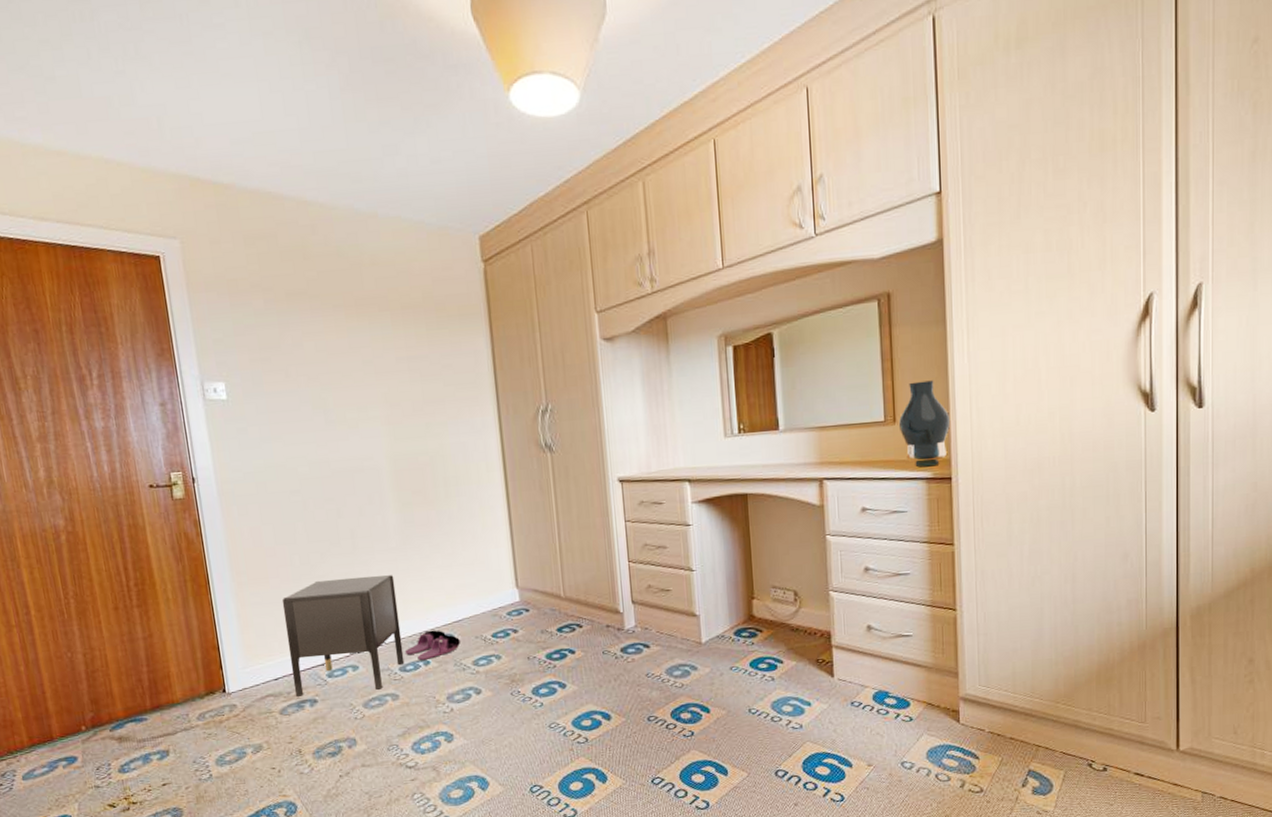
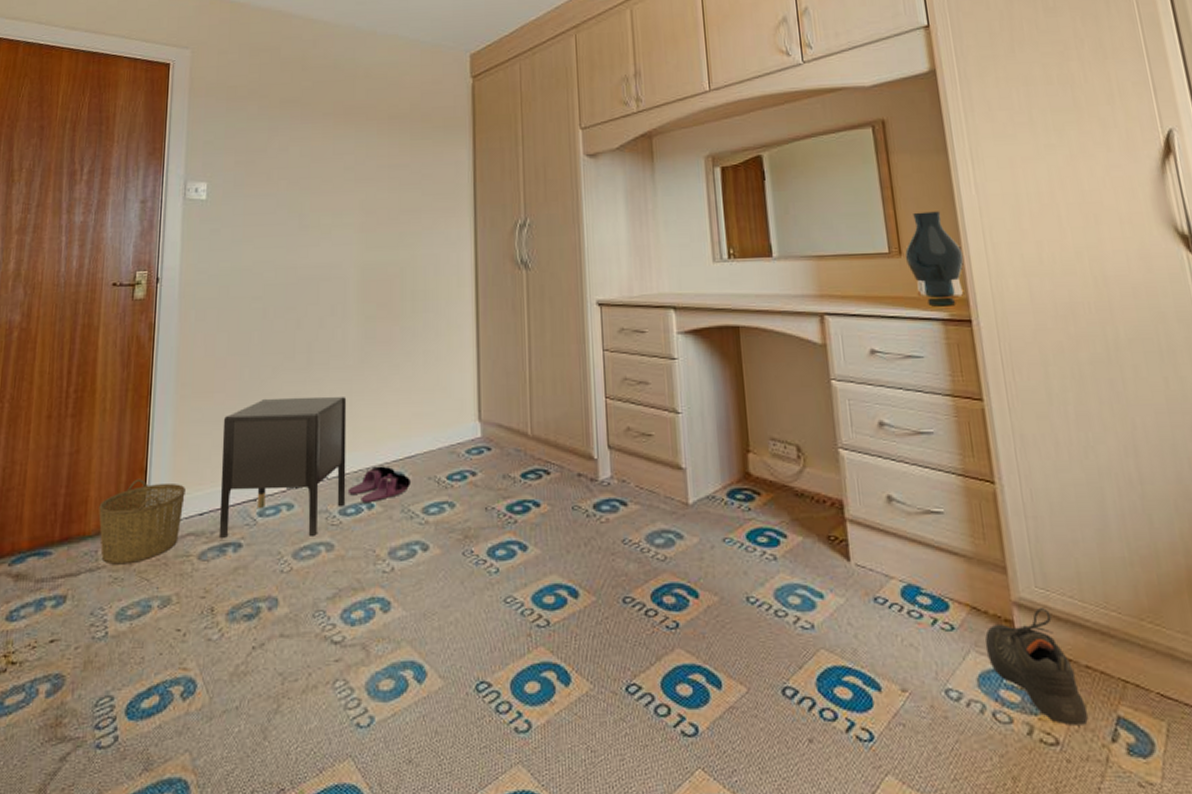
basket: none [181,654,260,724] -> present [99,478,185,565]
shoe: none [936,700,1006,779] -> present [985,608,1088,725]

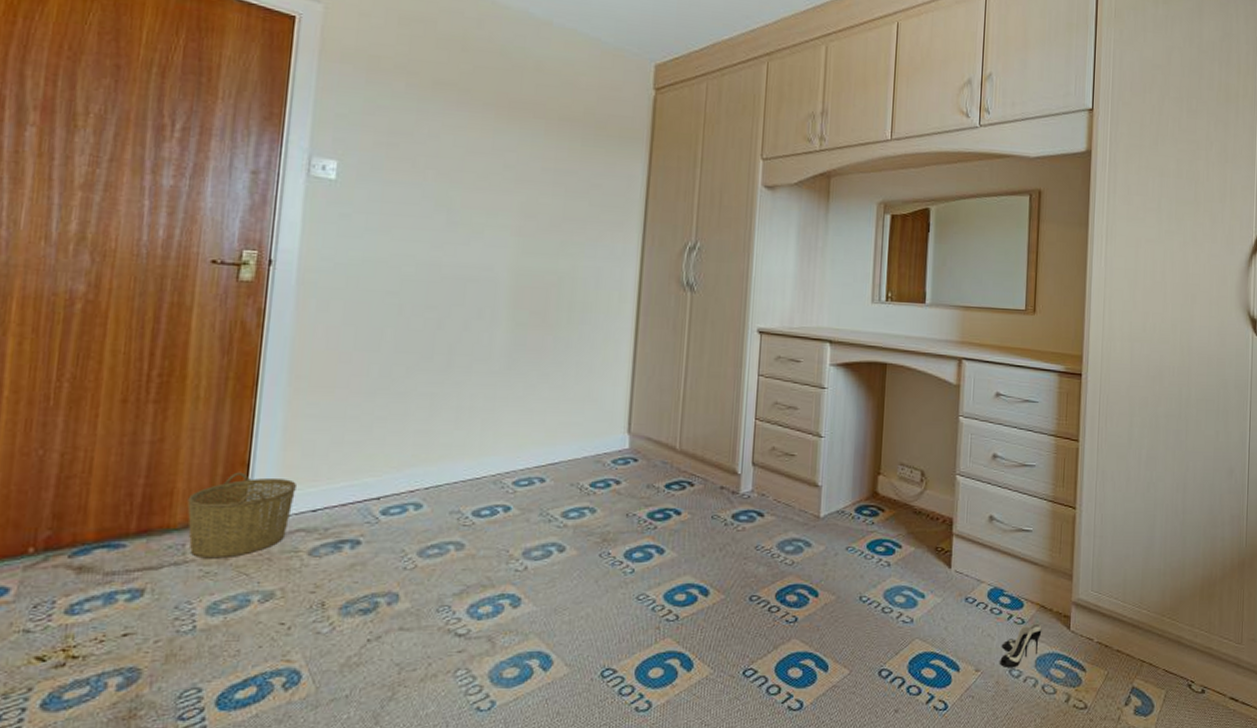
nightstand: present [218,396,347,538] -> none [334,397,489,535]
slippers: present [347,466,410,504] -> none [483,471,552,506]
vase: present [904,211,964,307] -> none [1037,276,1085,361]
shoe: none [929,629,980,689] -> present [1000,623,1042,668]
shoe: present [985,608,1088,725] -> none [1046,607,1111,694]

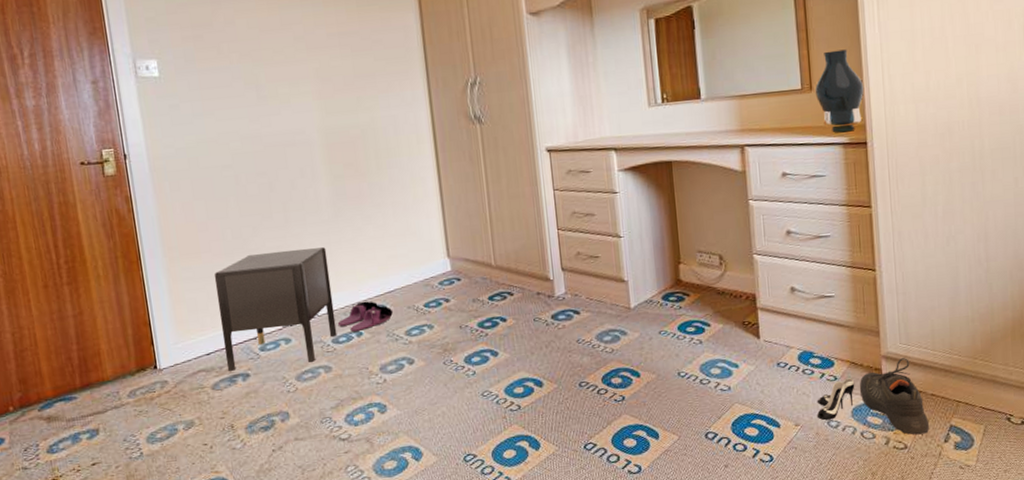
basket: present [187,472,296,559] -> none [112,330,191,402]
nightstand: none [334,397,489,535] -> present [214,247,337,371]
slippers: none [483,471,552,506] -> present [337,301,393,332]
vase: none [1037,276,1085,361] -> present [814,49,865,133]
shoe: none [1046,607,1111,694] -> present [860,358,929,435]

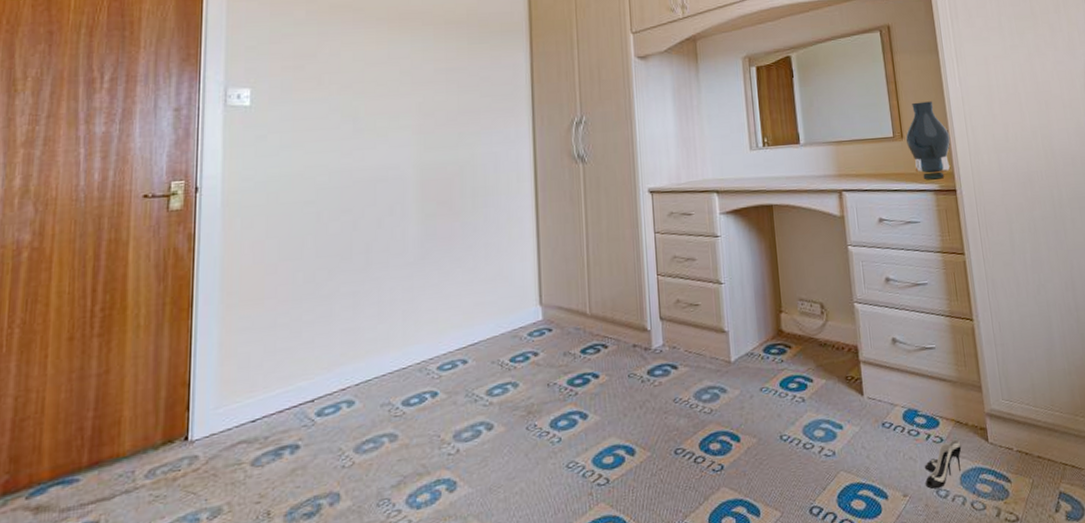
nightstand: present [214,247,337,371] -> none [273,293,409,442]
slippers: present [337,301,393,332] -> none [410,355,474,392]
shoe: present [860,358,929,435] -> none [966,415,1039,505]

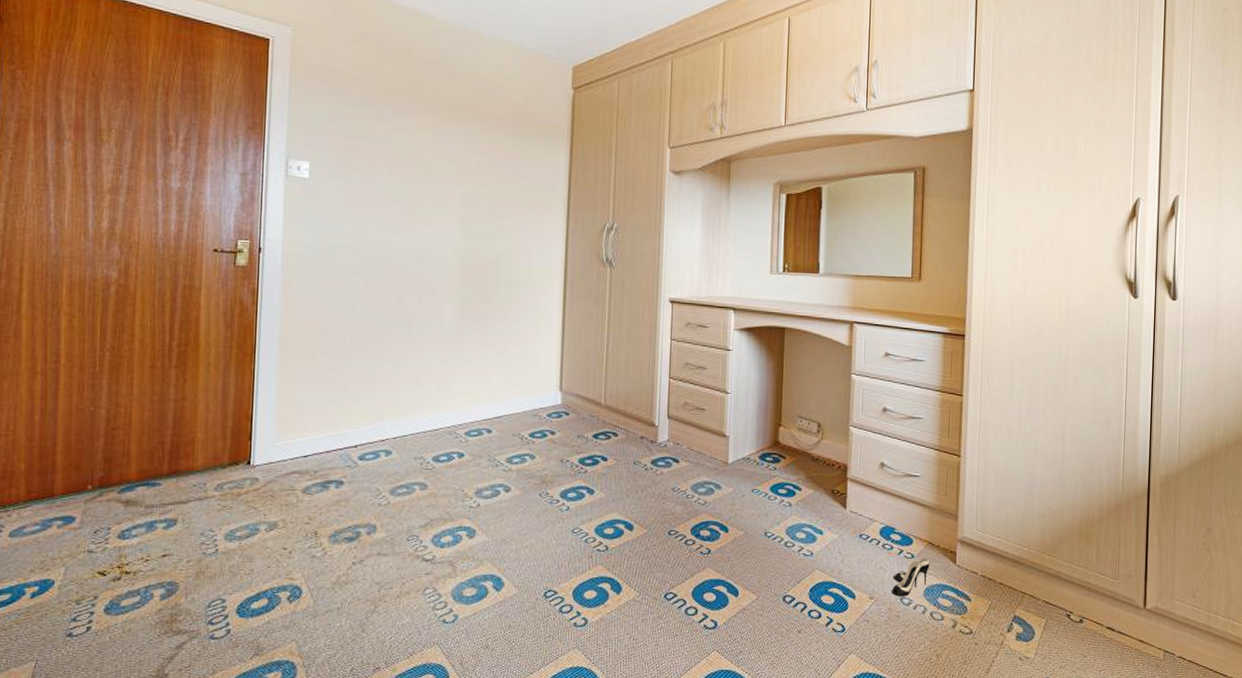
vase: present [905,101,951,180] -> none [923,246,968,323]

